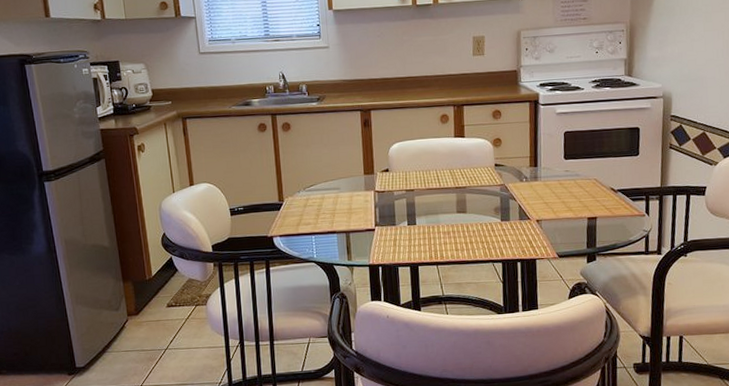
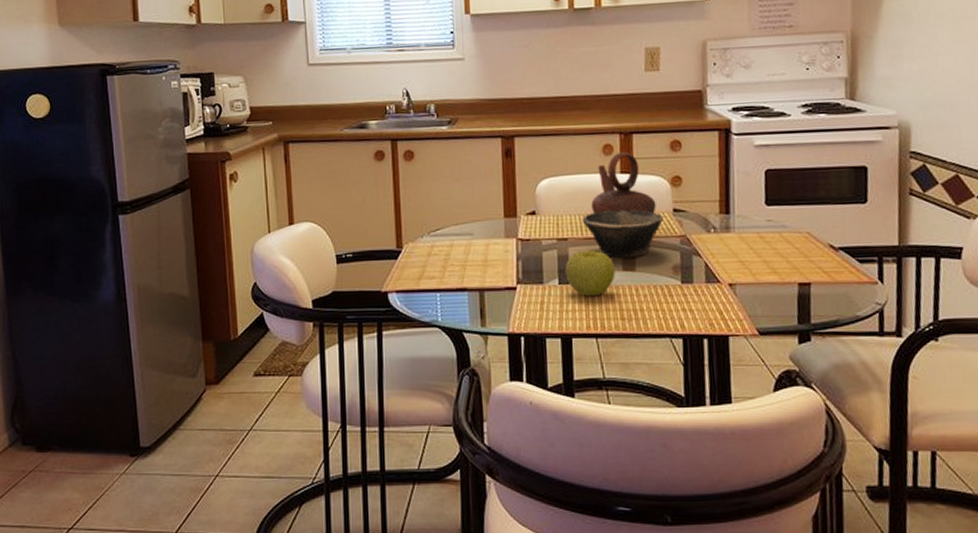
apple: none [412,198,451,234] -> present [565,250,615,297]
bowl: none [425,165,487,204] -> present [582,210,663,259]
teapot: none [432,120,482,169] -> present [591,151,656,214]

